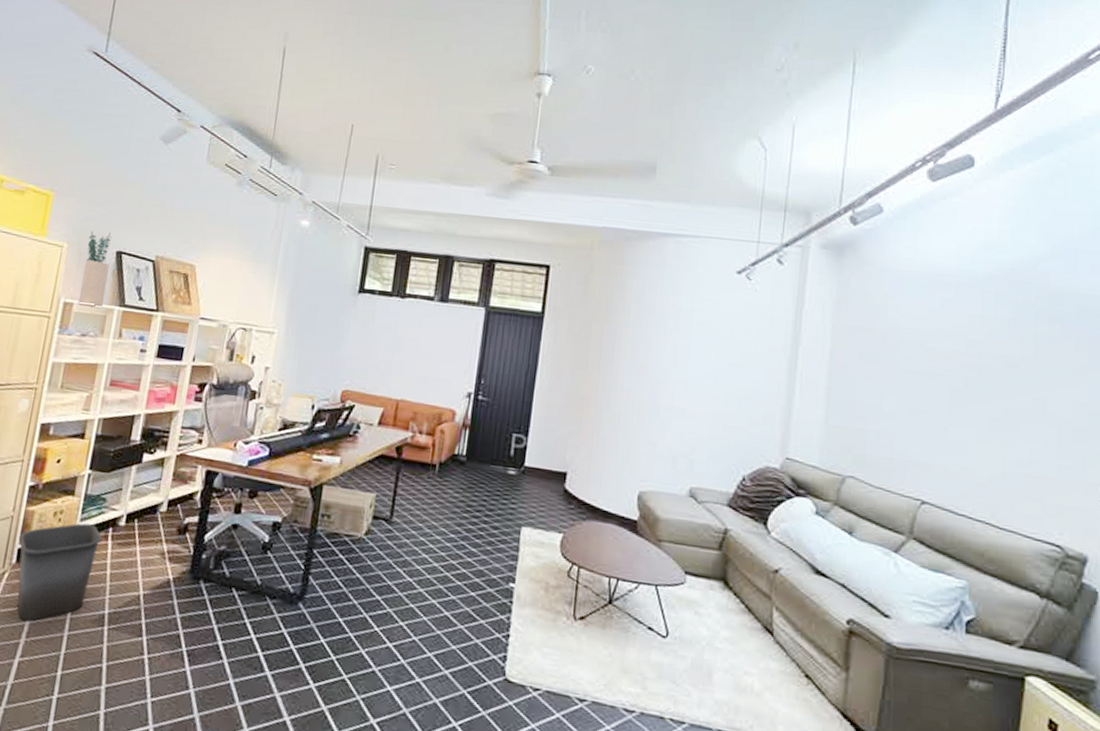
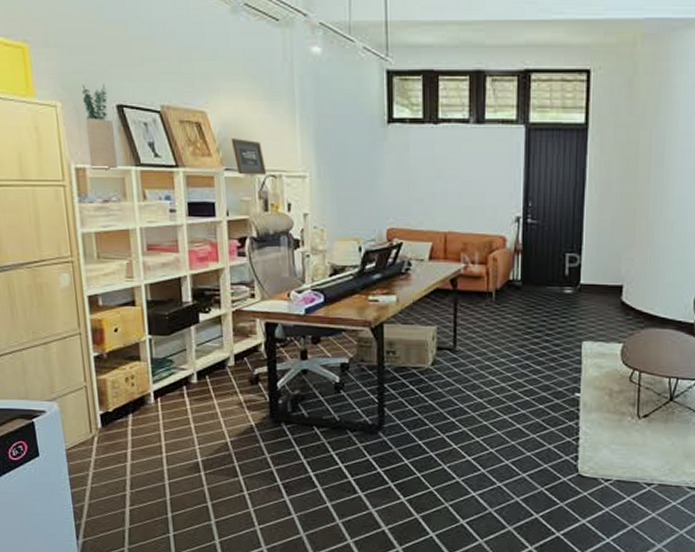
waste bin: present [16,523,103,622] -> none [97,385,179,476]
picture frame: none [211,291,239,328] -> present [231,138,267,175]

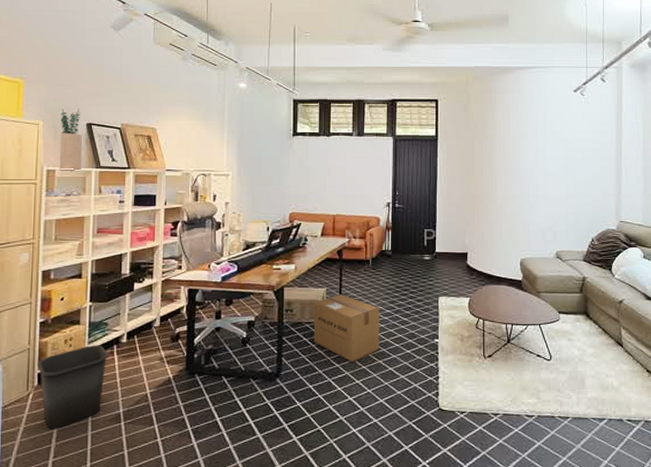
waste bin: none [97,385,179,476] -> present [37,345,109,429]
picture frame: present [231,138,267,175] -> none [173,147,199,174]
box: none [422,334,506,416] -> present [314,294,380,362]

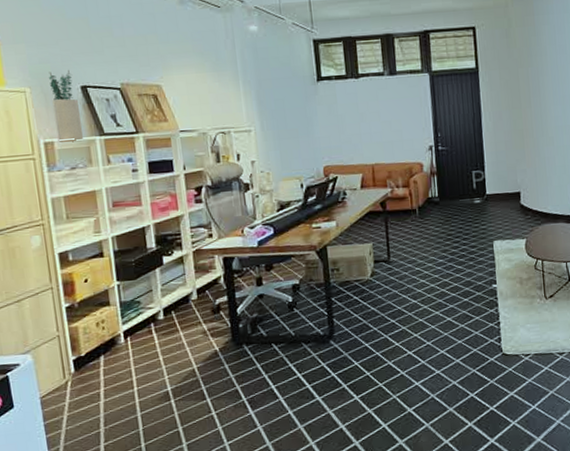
waste bin: present [37,345,109,429] -> none [70,325,148,415]
box: present [314,294,380,362] -> none [361,248,435,316]

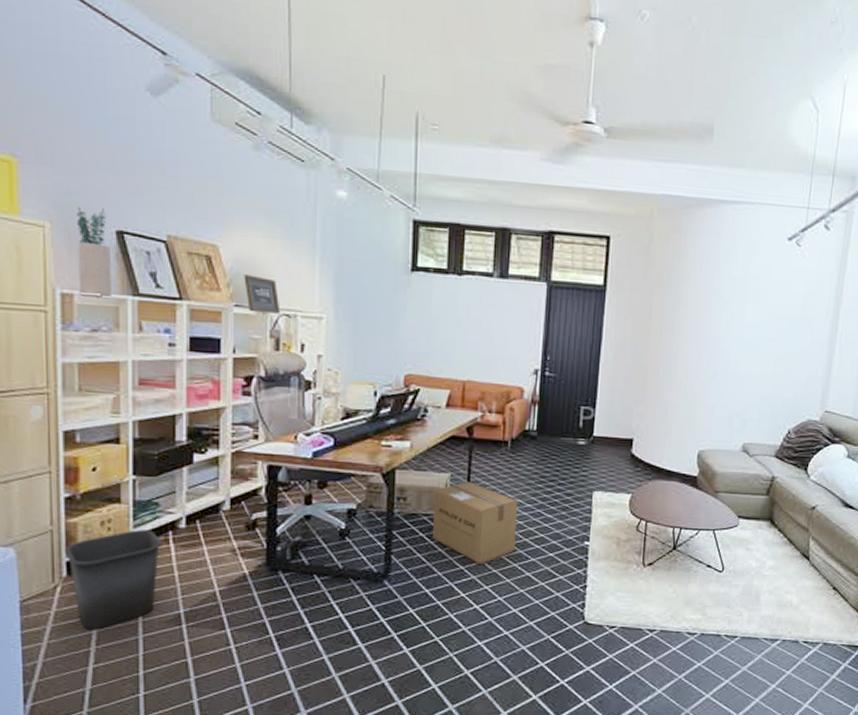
waste bin: none [70,325,148,415] -> present [64,530,163,630]
picture frame: none [184,104,217,135] -> present [244,274,281,314]
box: none [361,248,435,316] -> present [433,482,519,564]

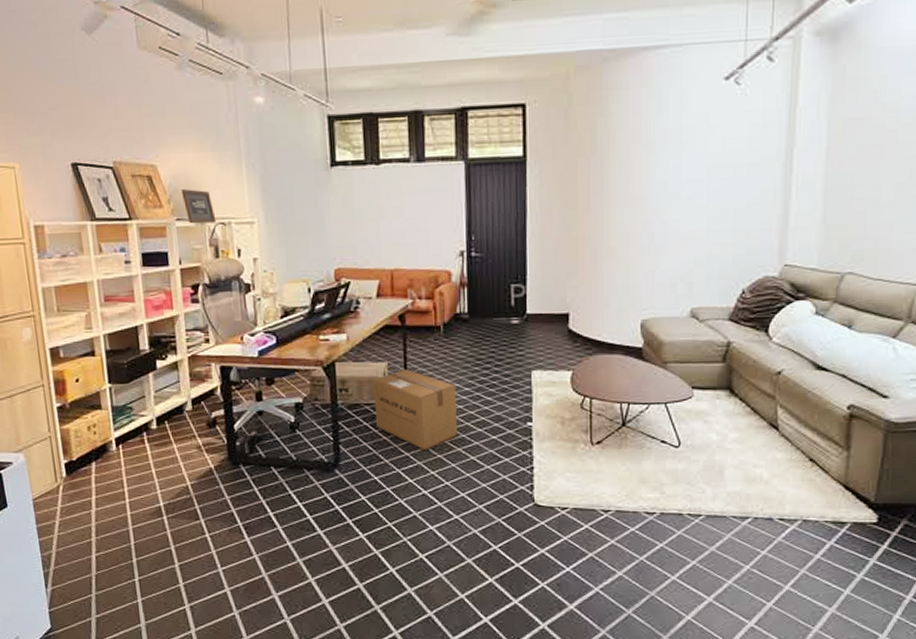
waste bin: present [64,530,163,630] -> none [61,432,140,523]
vase: present [76,206,113,300] -> none [38,145,75,227]

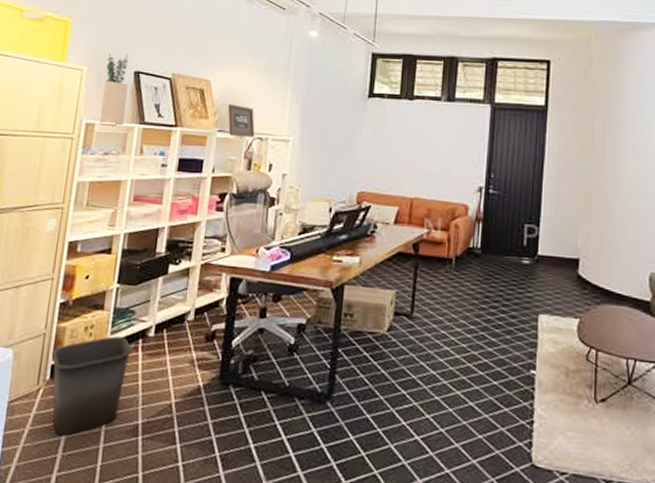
vase: none [38,145,75,227] -> present [99,53,129,128]
waste bin: none [61,432,140,523] -> present [51,336,133,436]
box: present [374,369,457,450] -> none [377,299,462,390]

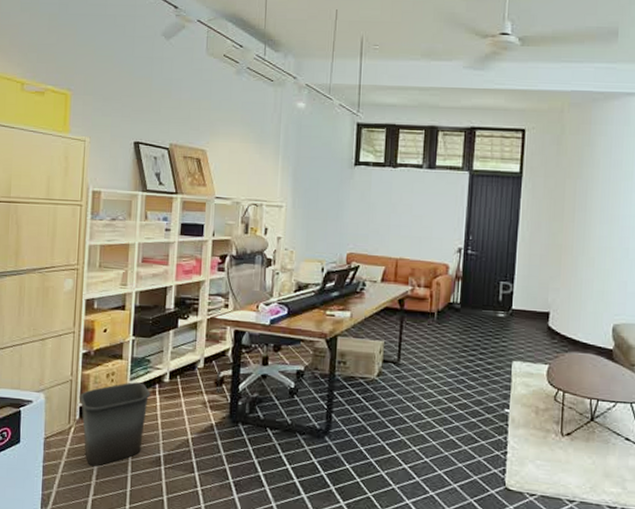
vase: present [99,53,129,128] -> none [105,125,129,195]
picture frame: present [227,104,255,138] -> none [224,172,250,204]

